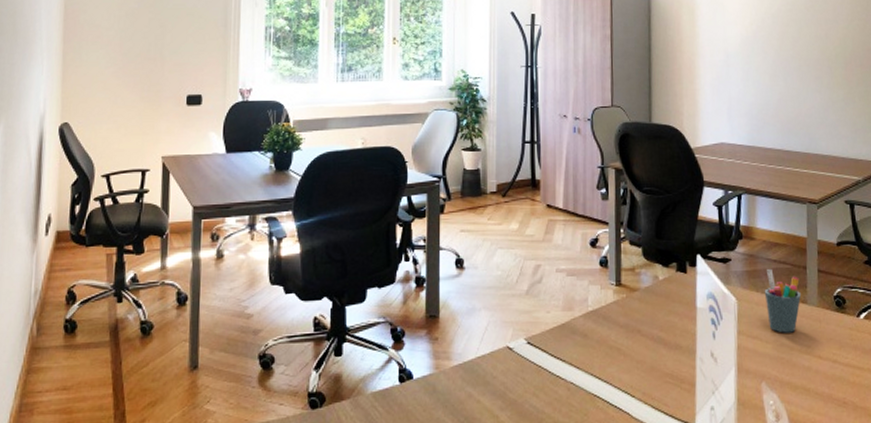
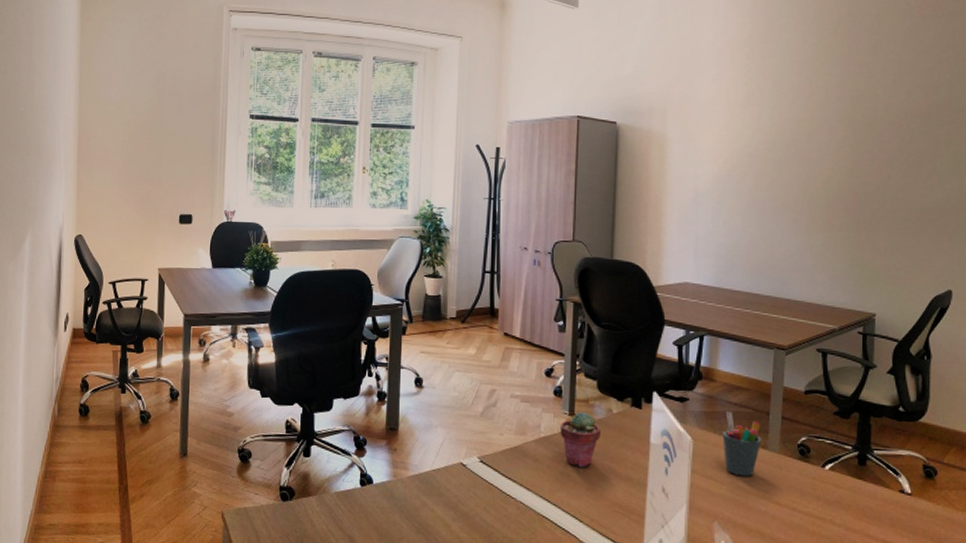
potted succulent: none [608,280,648,340] -> present [560,411,600,468]

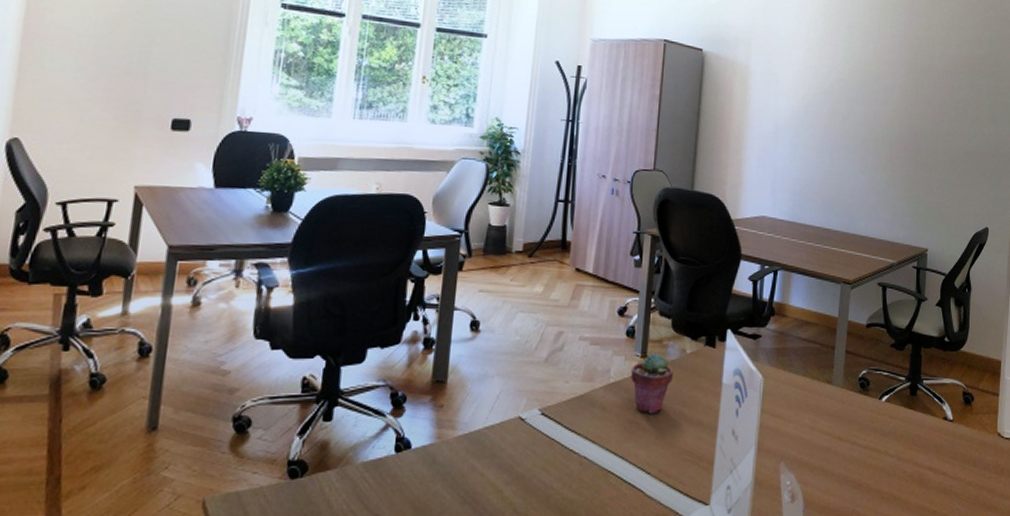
pen holder: present [722,411,762,477] -> none [791,347,828,413]

